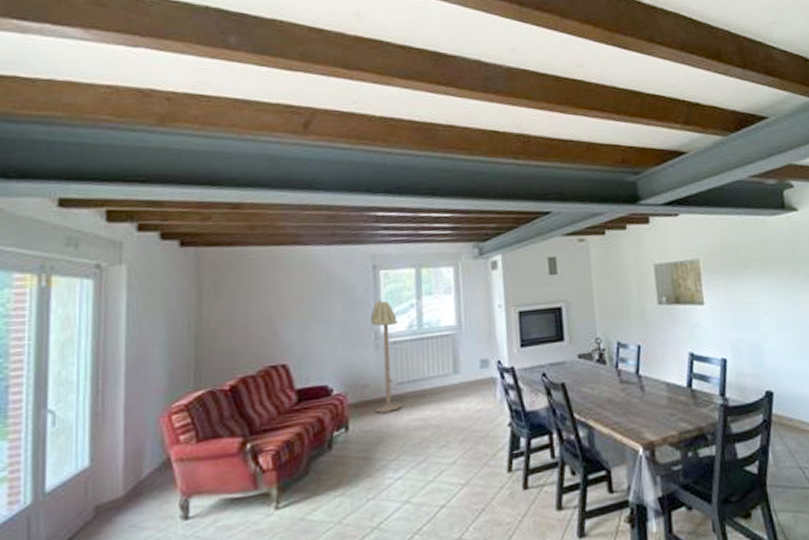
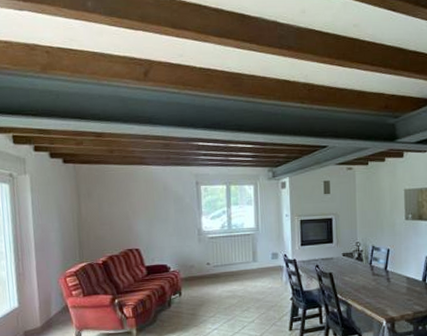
floor lamp: present [370,299,402,413] -> none [195,207,217,285]

